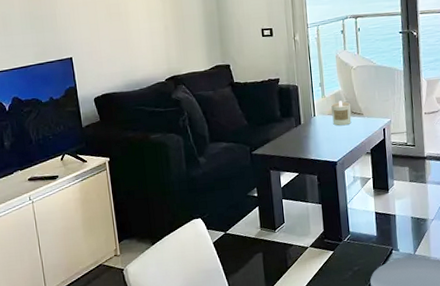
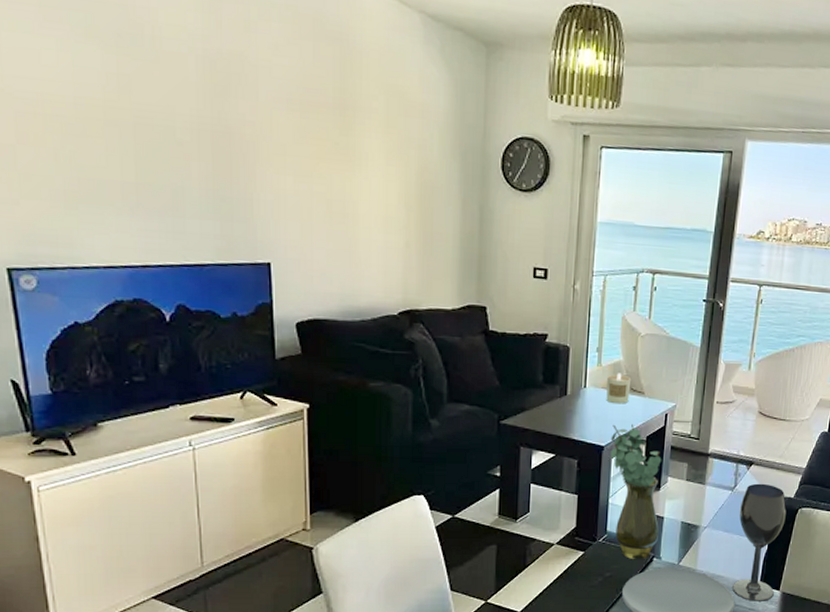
vase: none [341,140,394,253] -> present [610,423,662,559]

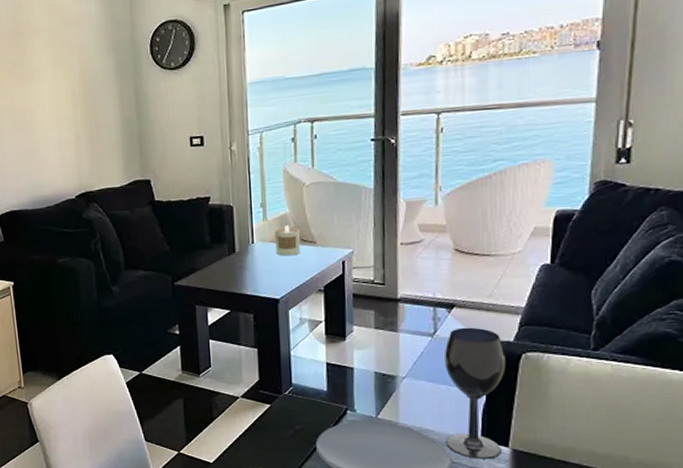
vase: present [610,423,662,559] -> none [285,274,351,412]

